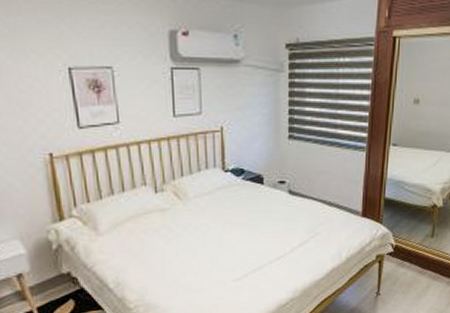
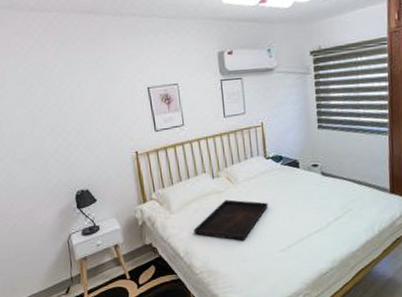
serving tray: none [127,219,224,268] -> present [193,199,268,241]

